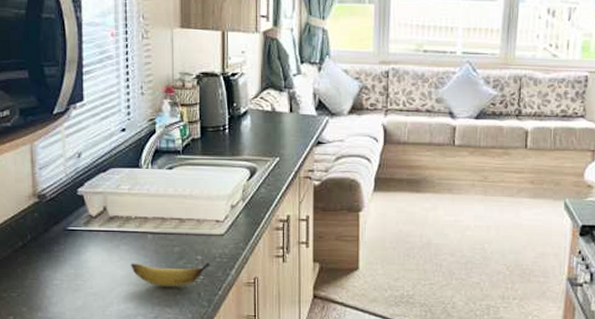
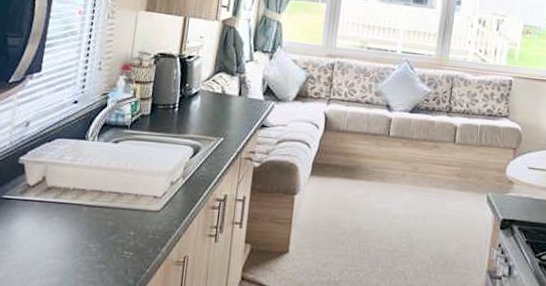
banana: present [131,263,211,287] -> none [60,235,142,263]

